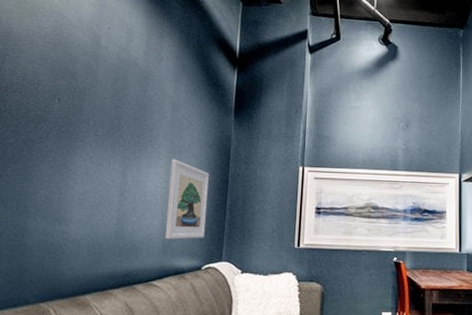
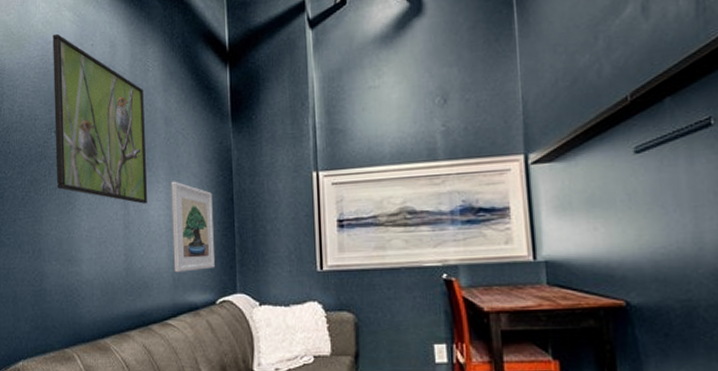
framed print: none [54,11,155,175] -> present [52,33,148,204]

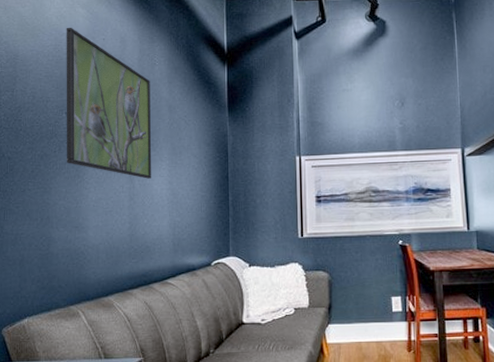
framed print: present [171,181,216,273] -> none [173,160,212,239]

